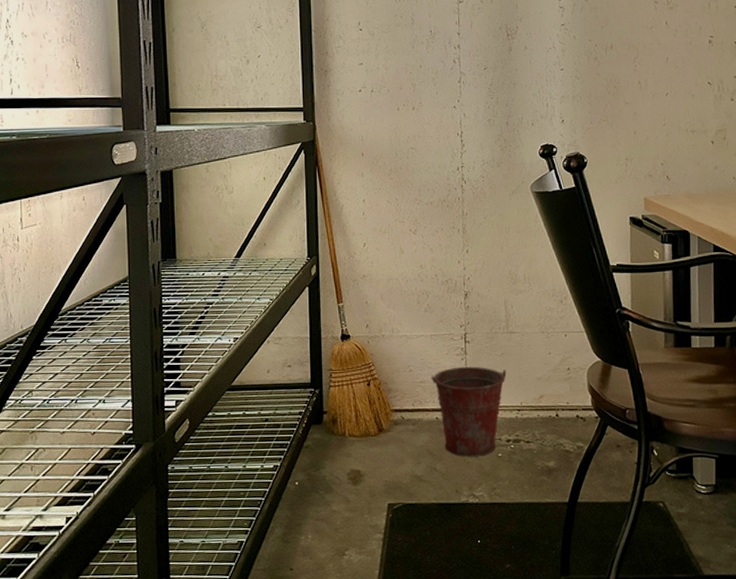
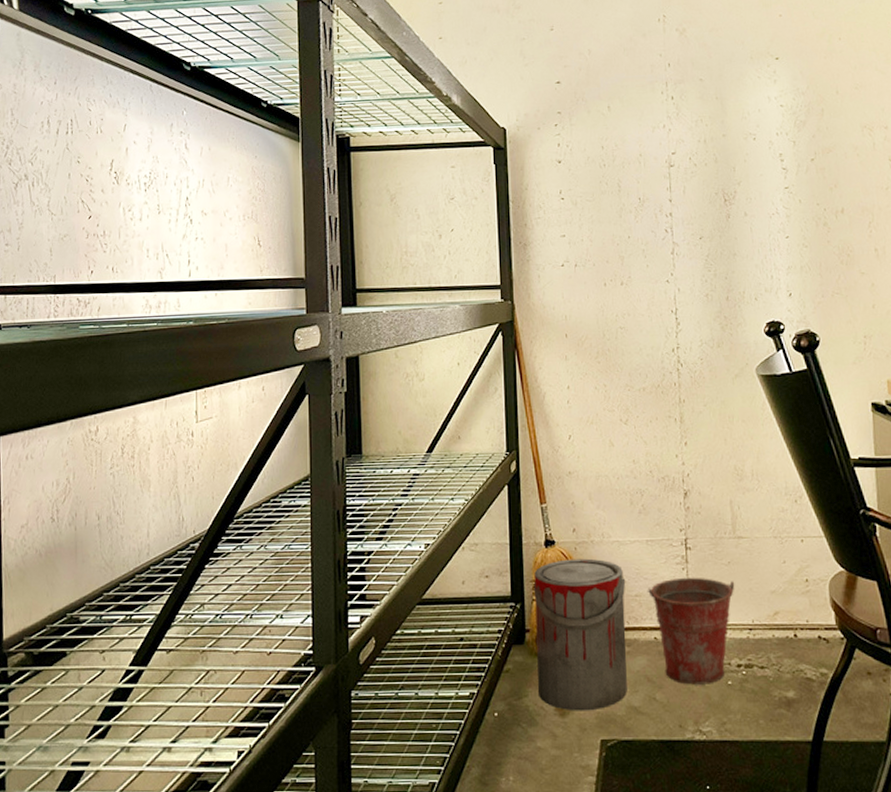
paint can: none [331,350,412,480] -> present [533,558,627,711]

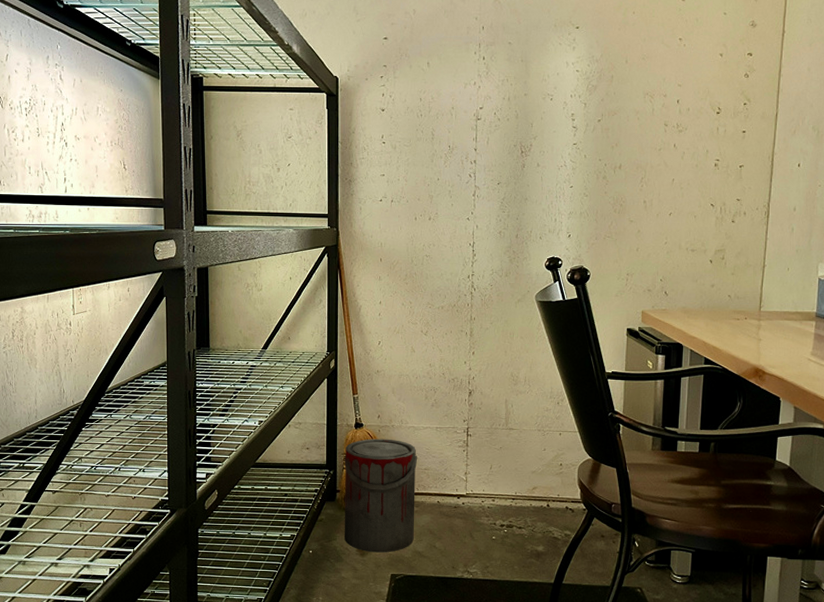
bucket: present [647,577,735,685] -> none [434,457,504,538]

